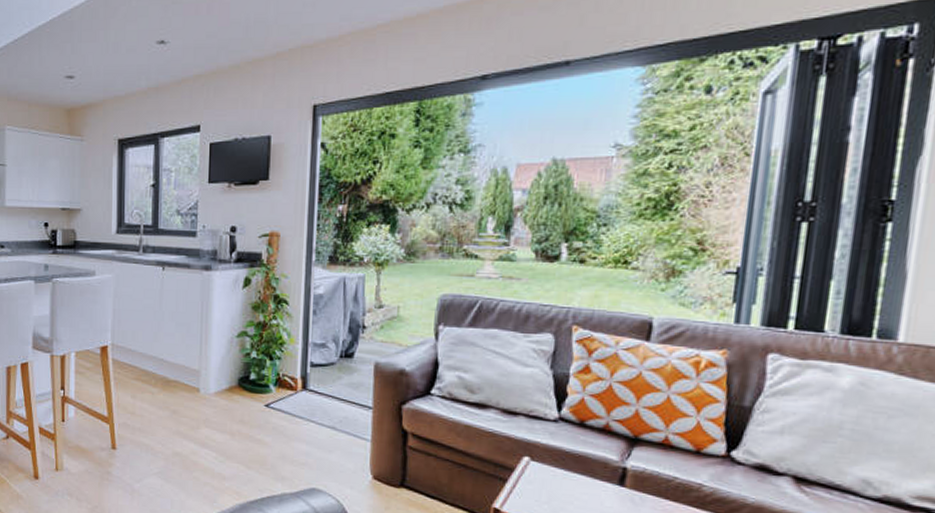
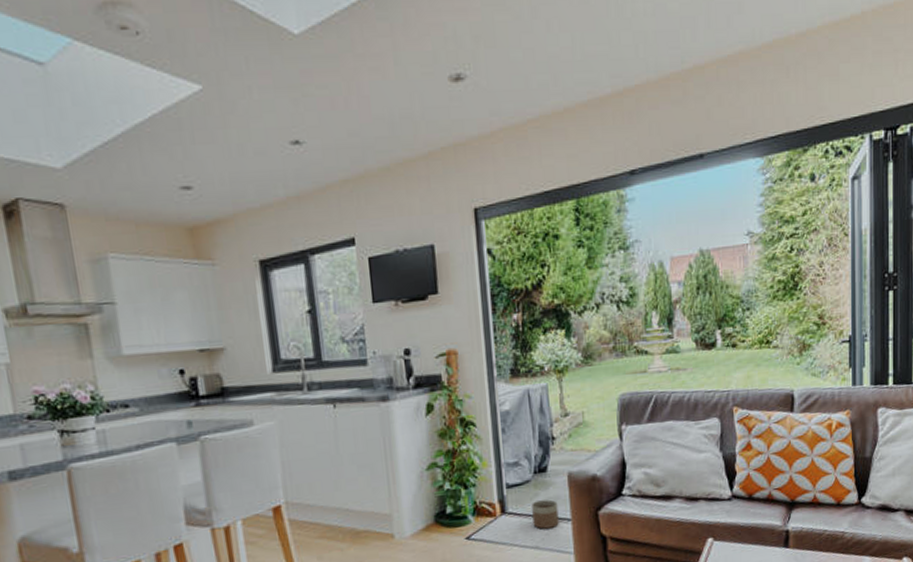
planter: none [333,384,360,412] -> present [532,499,559,529]

